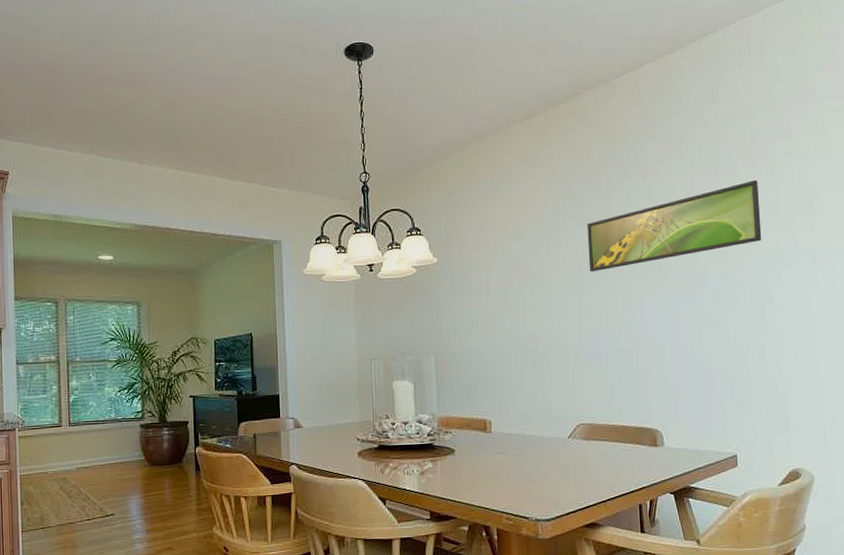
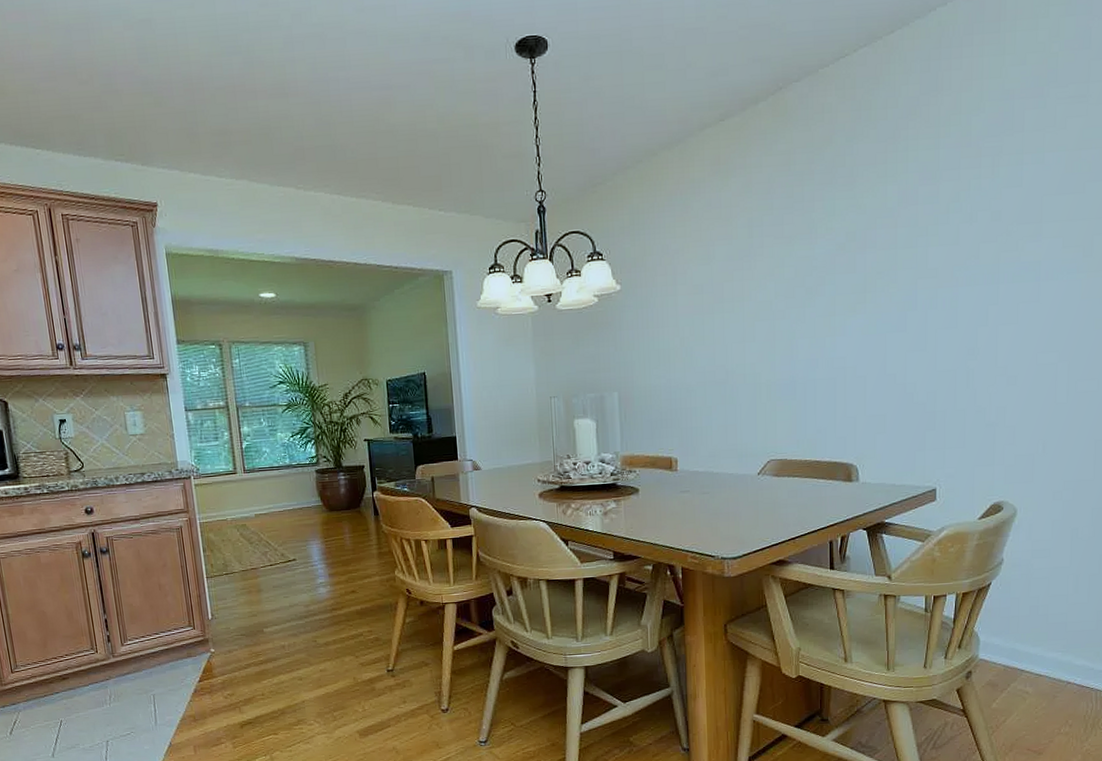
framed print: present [587,179,762,272] -> none [785,183,982,296]

